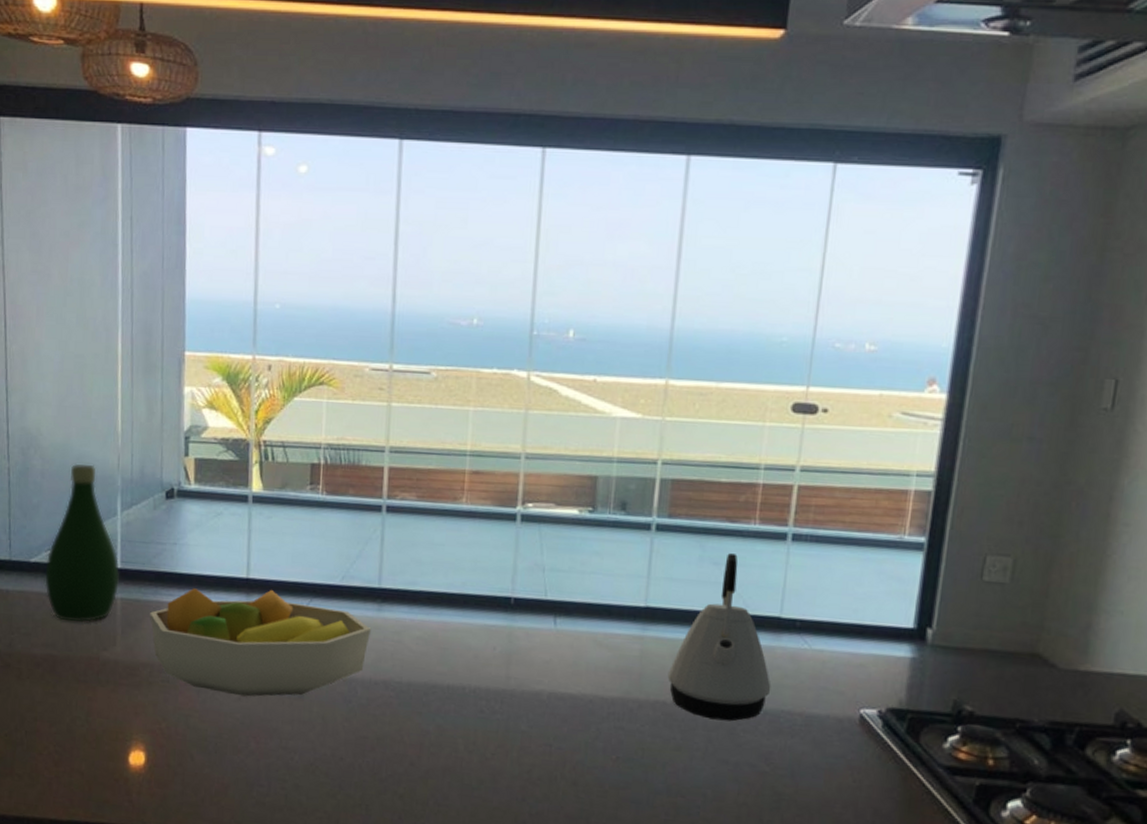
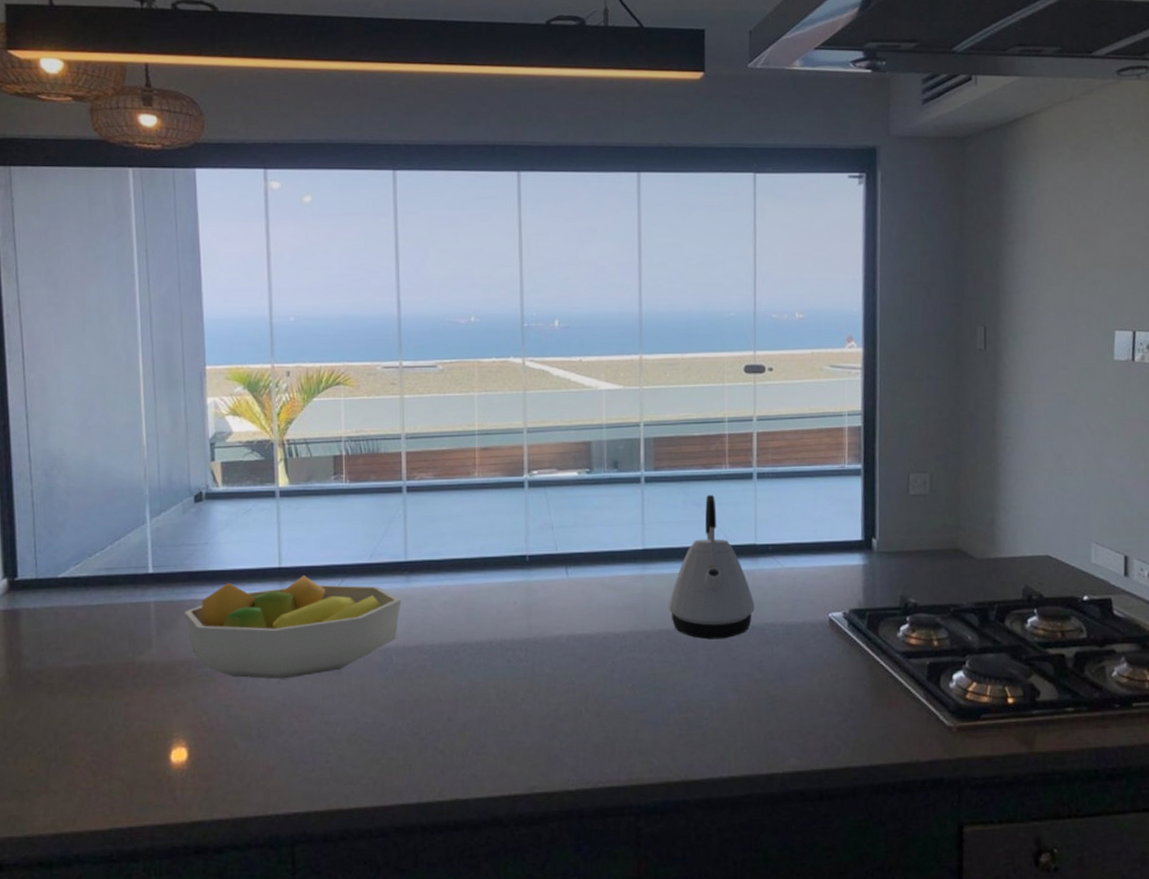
bottle: present [45,463,120,623] -> none [74,478,151,631]

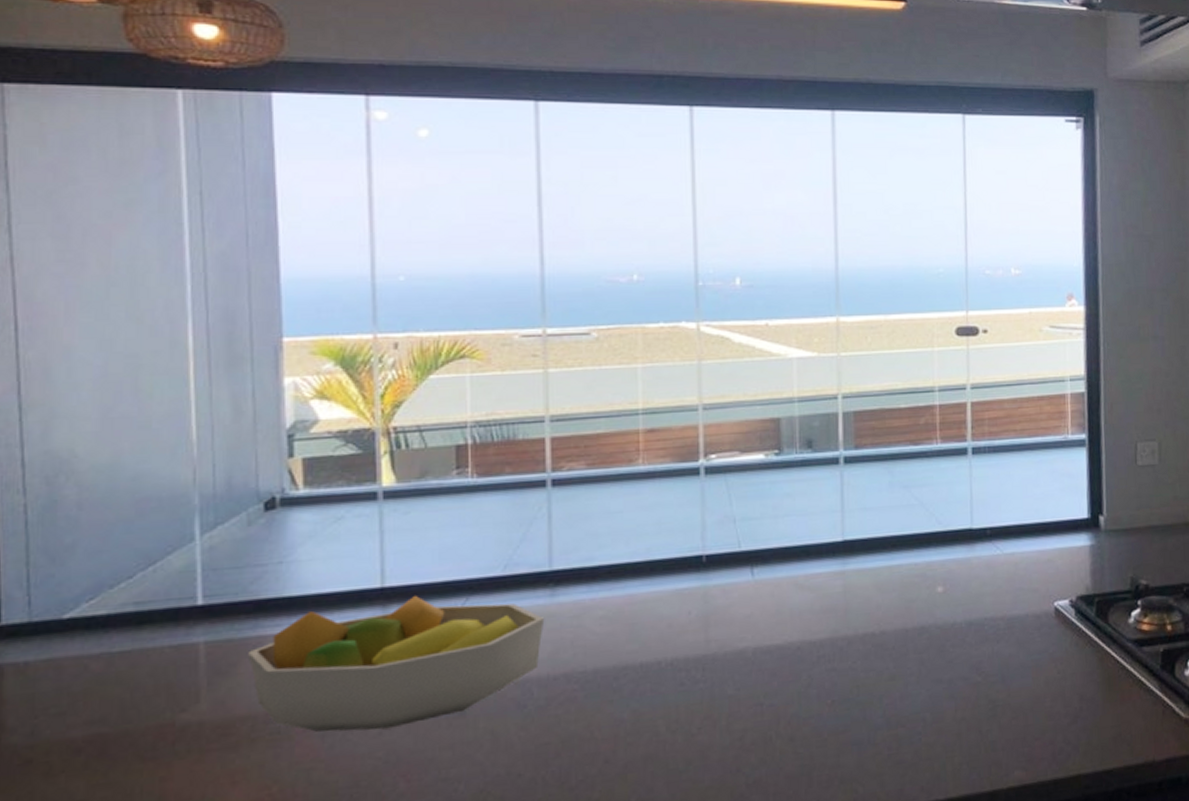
kettle: present [668,495,755,640] -> none [873,475,973,642]

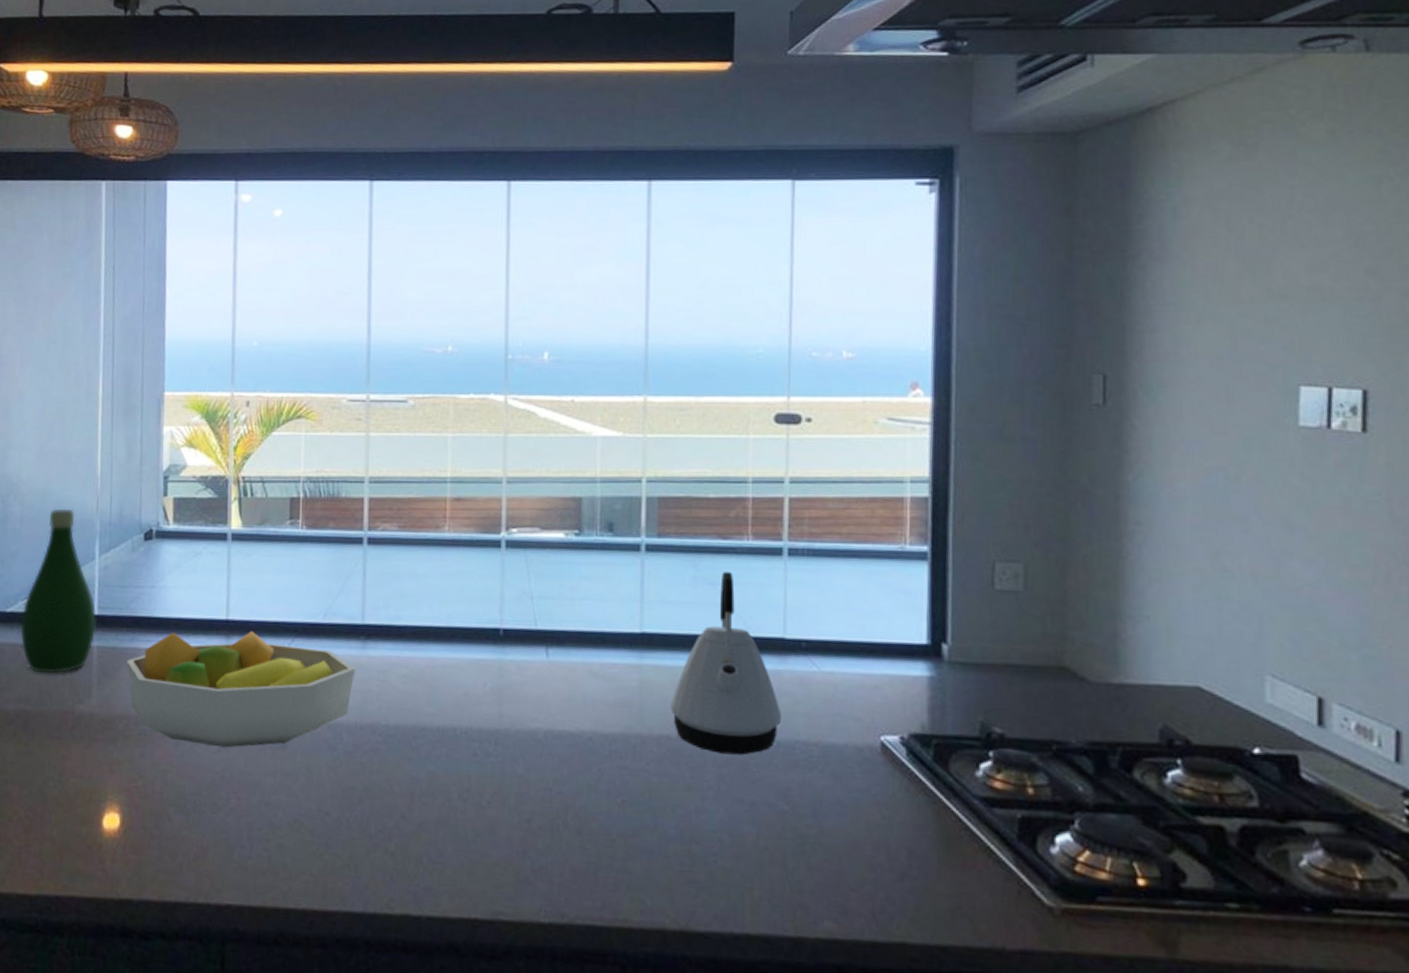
bottle: none [86,483,201,687] -> present [20,508,97,674]
kettle: none [873,475,973,642] -> present [670,572,782,756]

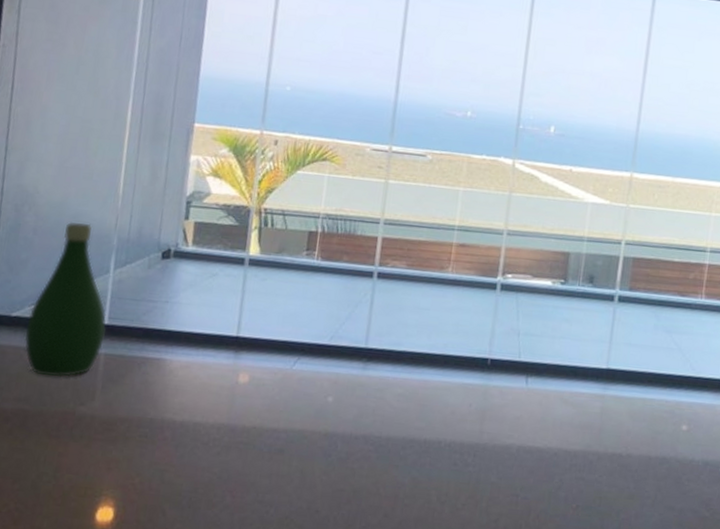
fruit bowl: present [127,630,356,748] -> none [133,345,356,452]
kettle: present [670,572,782,756] -> none [624,323,712,472]

